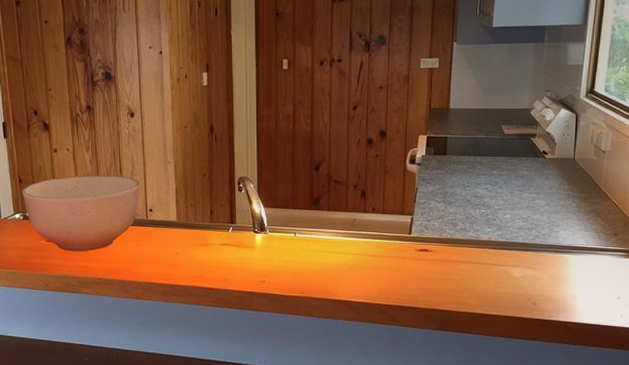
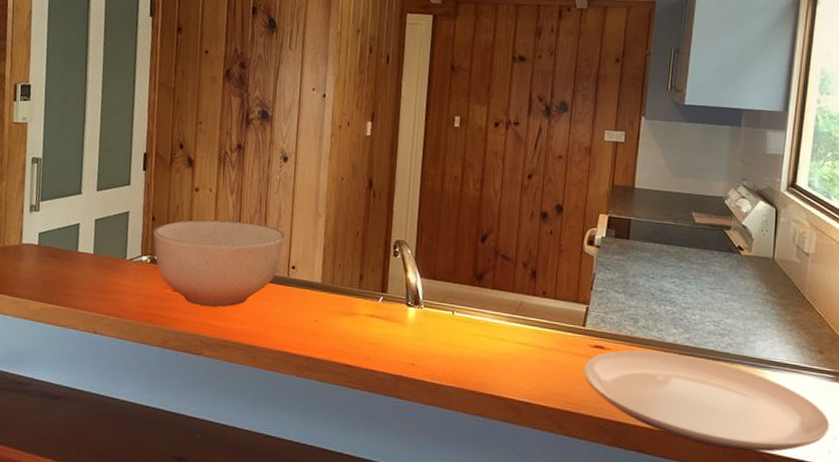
plate: none [411,249,622,322] -> present [583,350,830,452]

